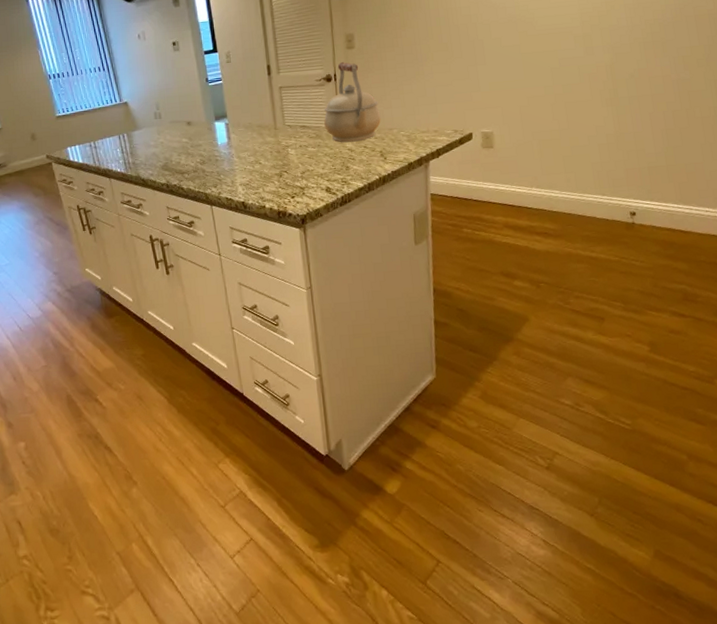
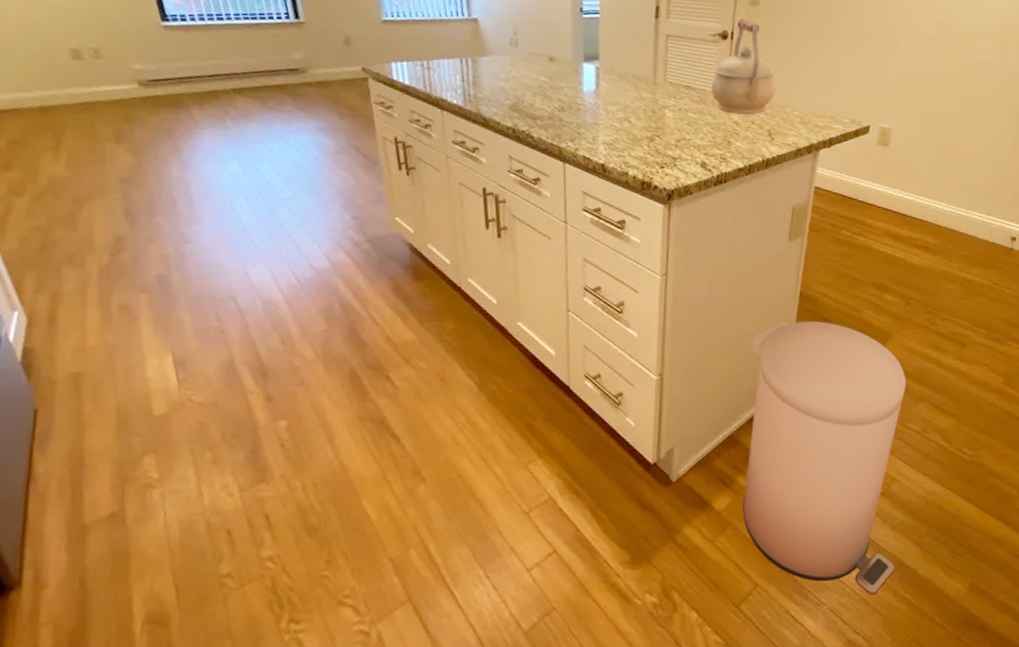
pedal bin: none [397,312,573,567] -> present [743,320,907,596]

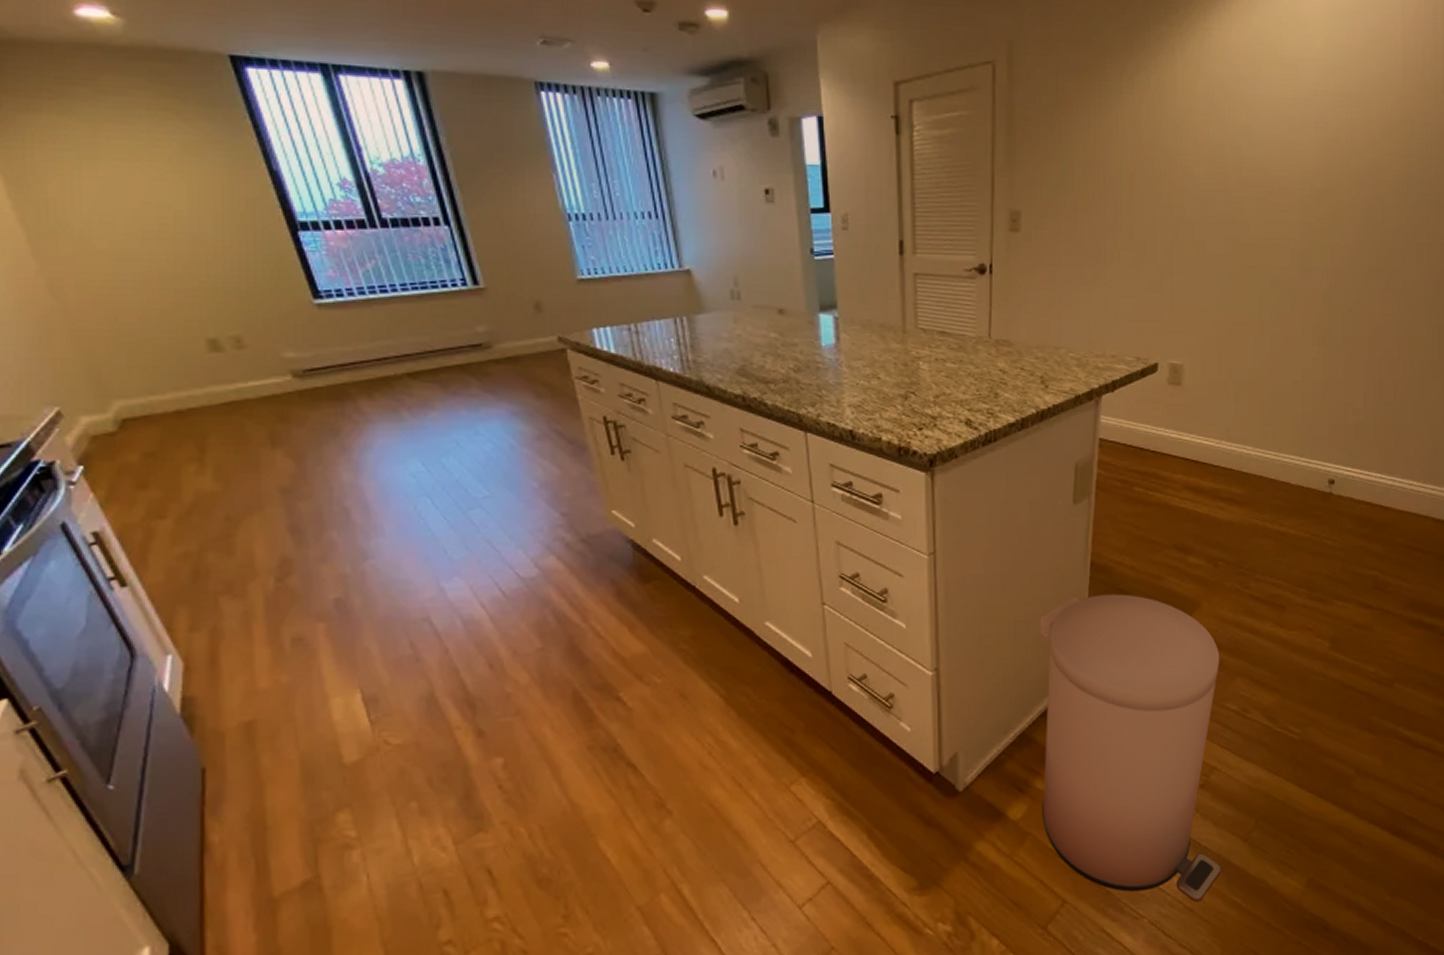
kettle: present [711,19,776,115] -> none [971,249,1046,361]

